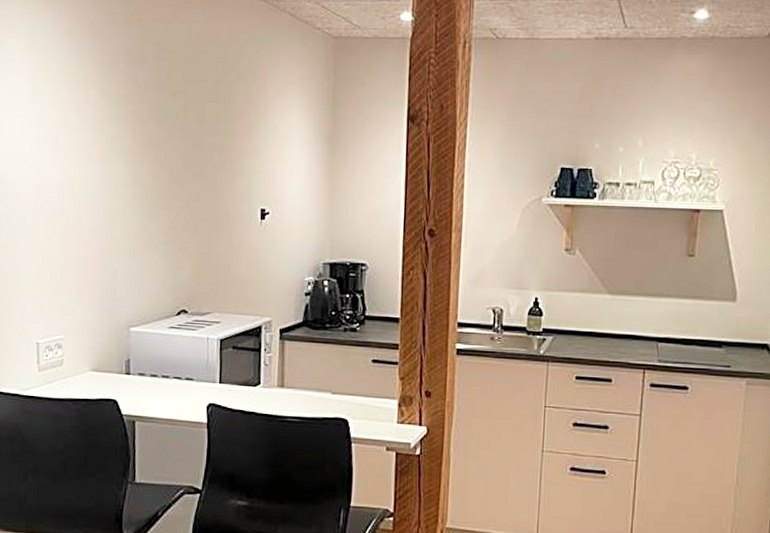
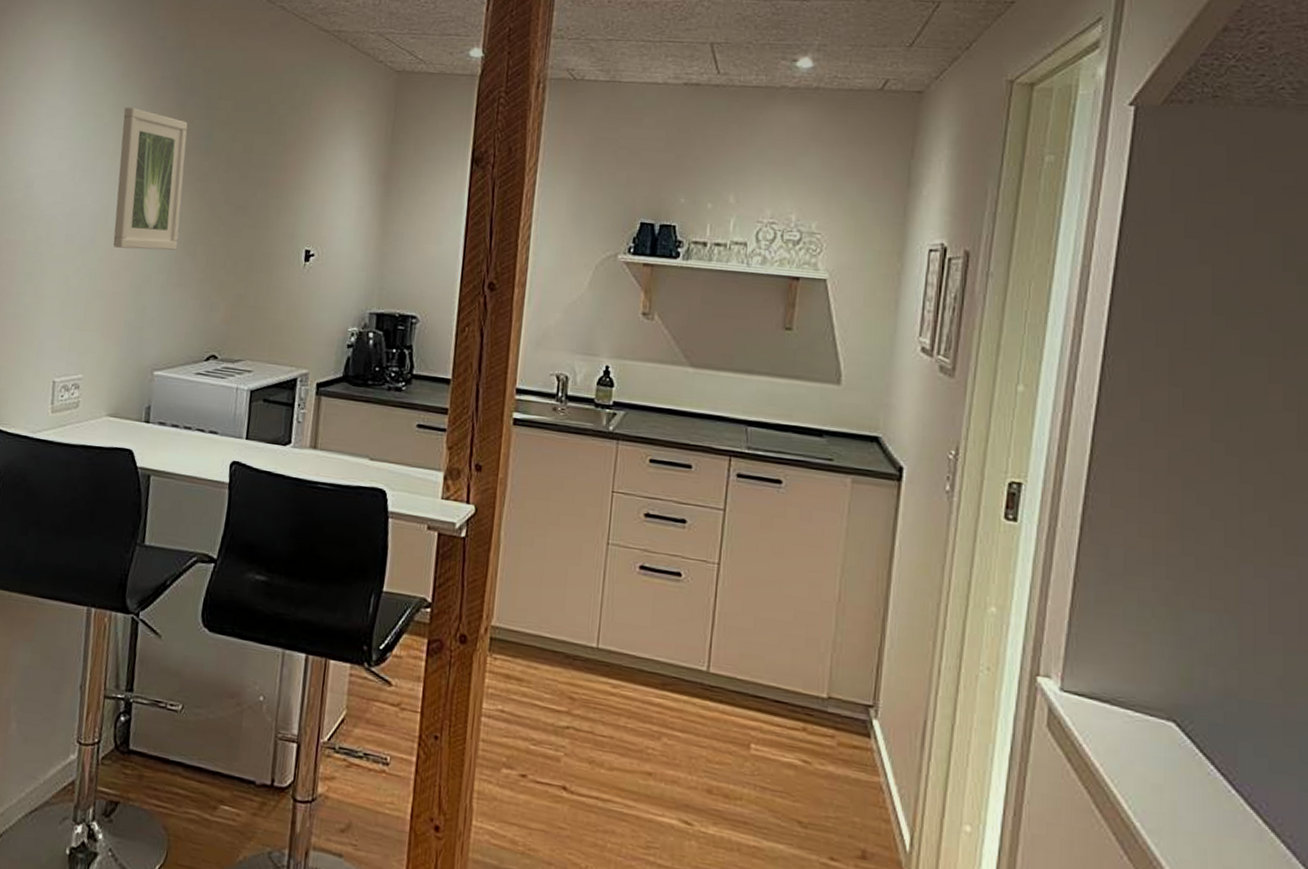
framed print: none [79,82,142,217] -> present [113,106,188,251]

